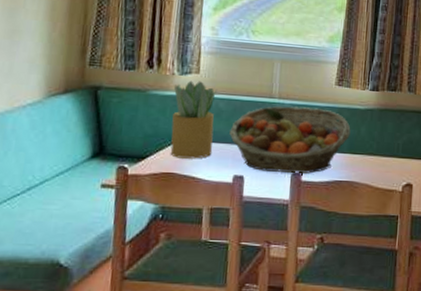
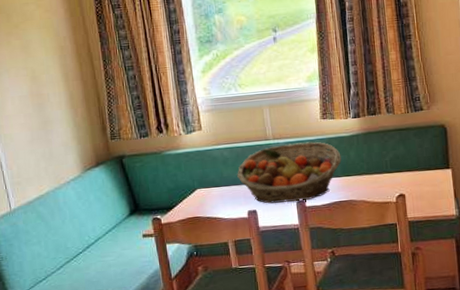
potted plant: present [170,80,218,159] -> none [184,136,227,204]

